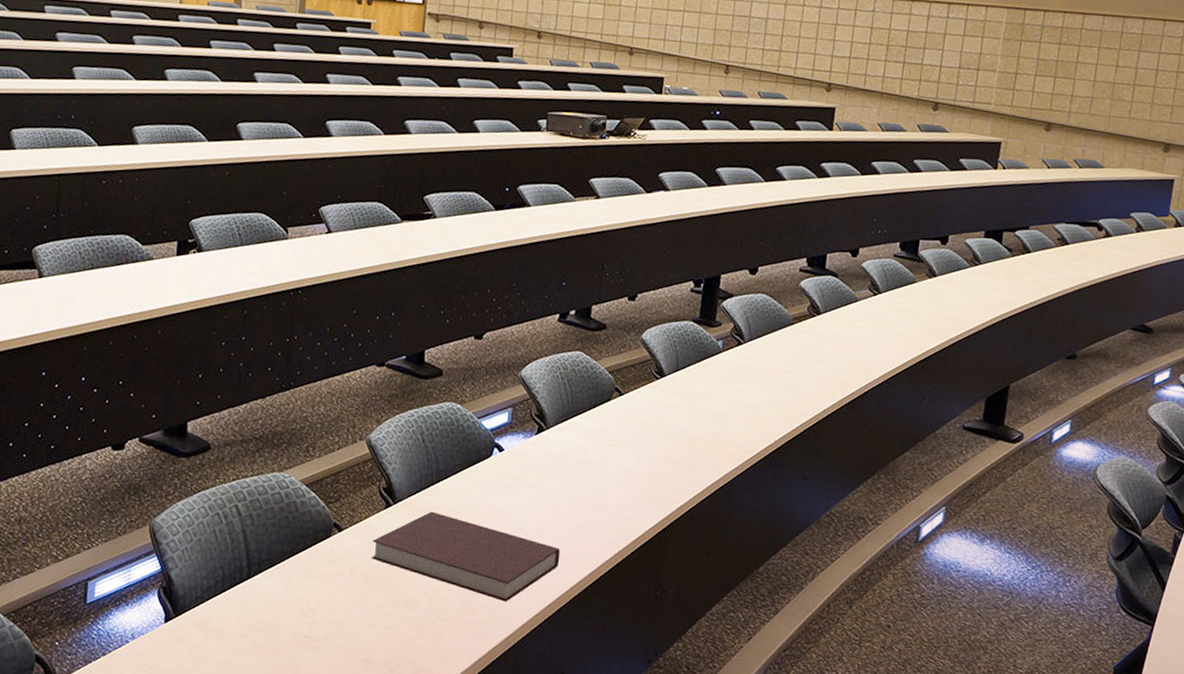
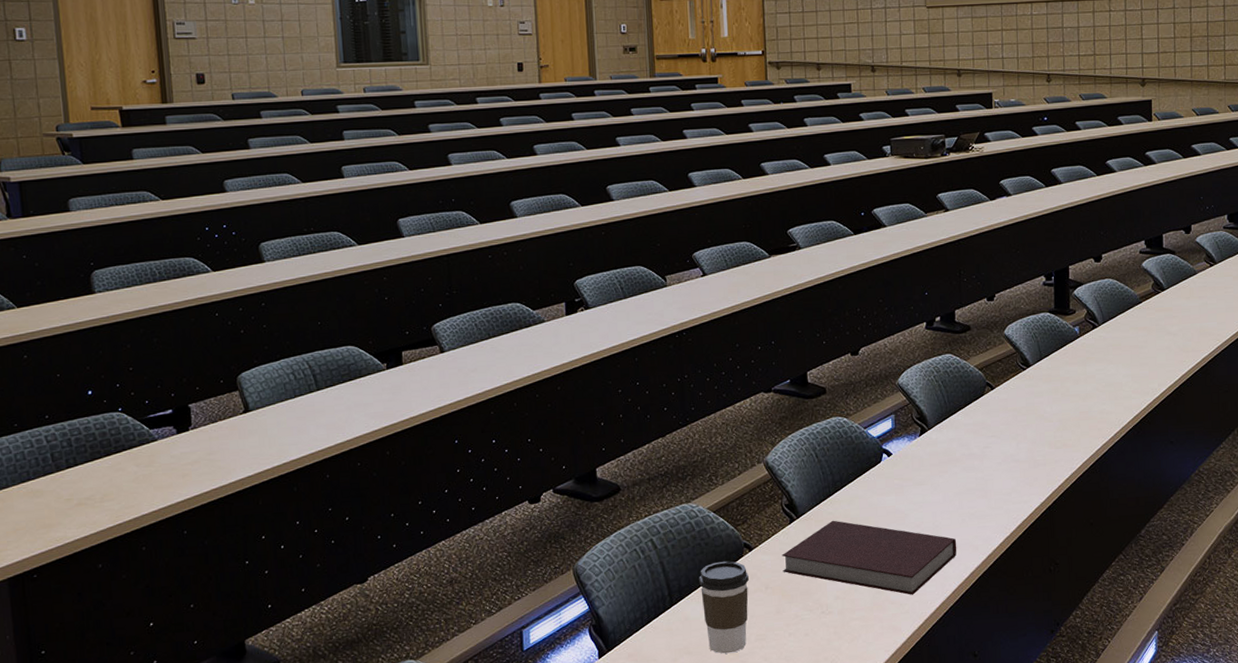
coffee cup: none [281,538,334,637] -> present [699,561,749,654]

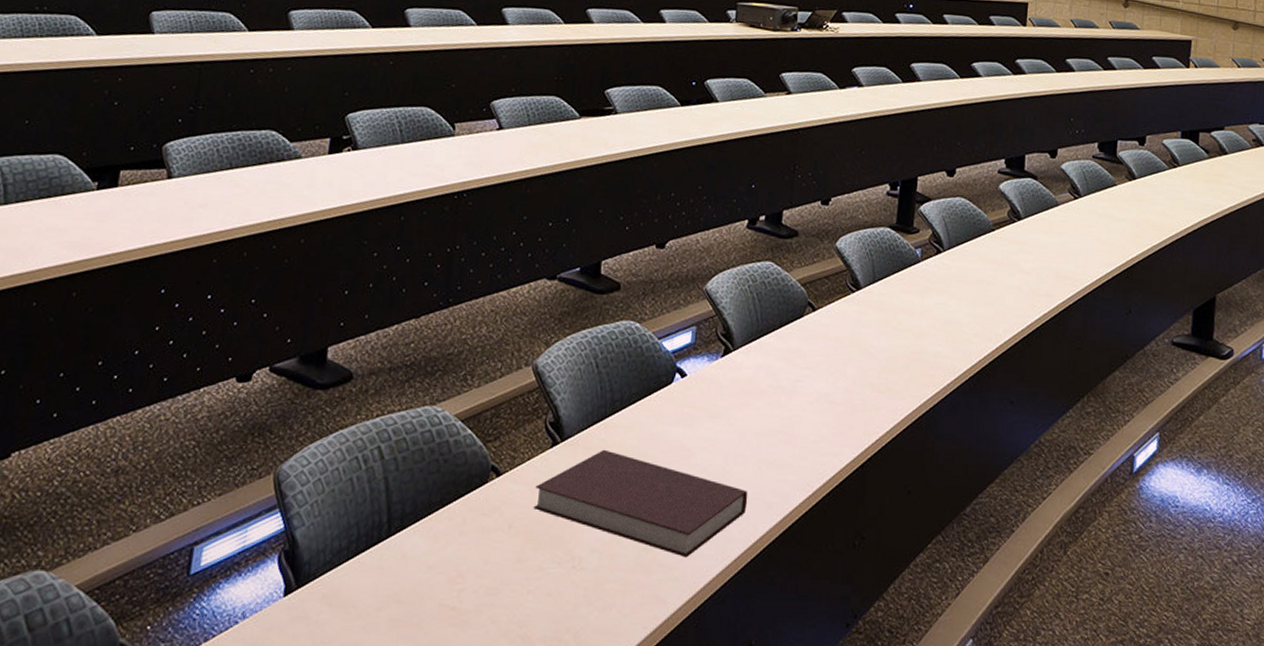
coffee cup: present [699,561,749,654] -> none [425,485,490,609]

